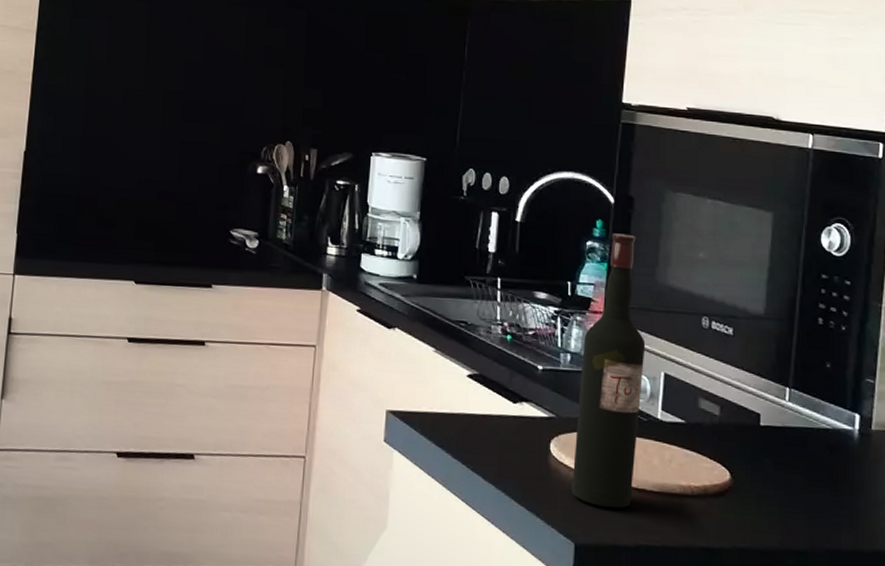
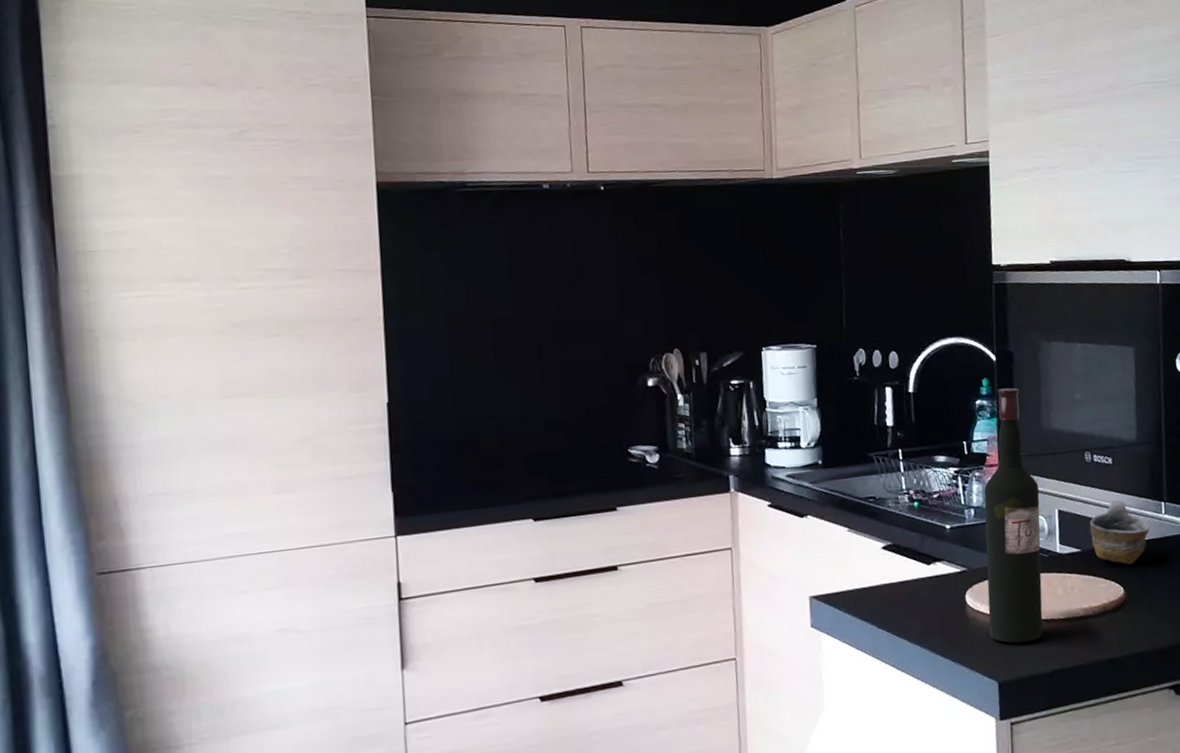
cup: none [698,374,768,449] -> present [1089,500,1149,565]

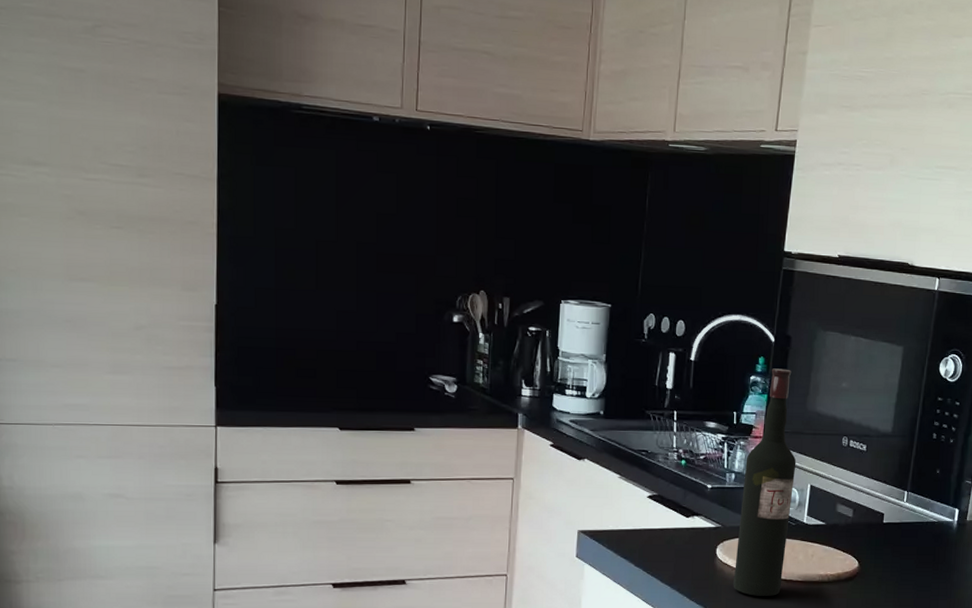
cup: present [1089,500,1149,565] -> none [836,483,890,542]

